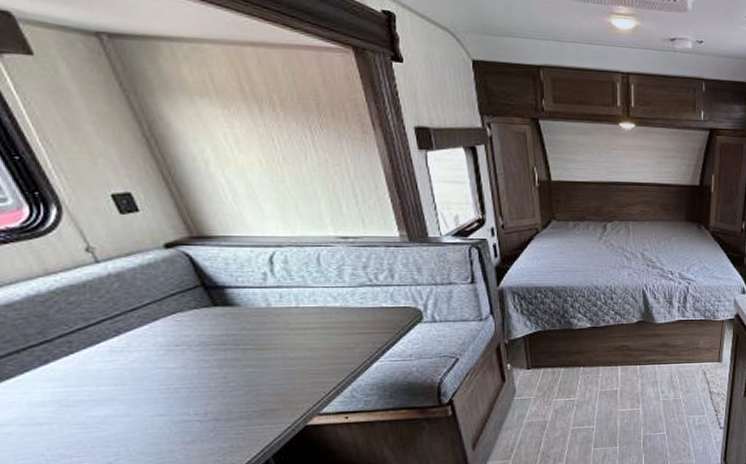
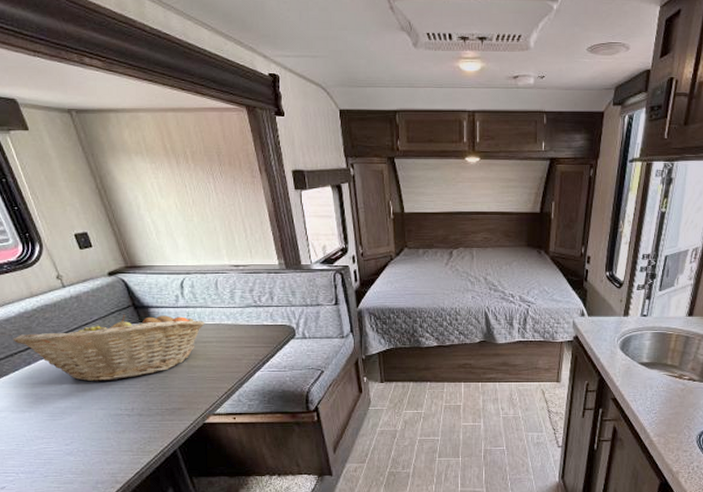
fruit basket: none [18,296,304,382] -> present [13,314,205,382]

